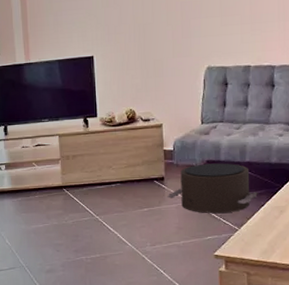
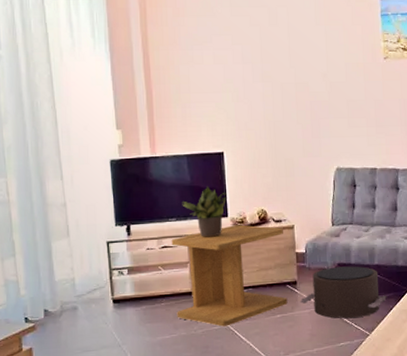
side table: none [44,124,155,218] -> present [171,225,288,327]
potted plant: none [54,89,97,135] -> present [182,186,228,236]

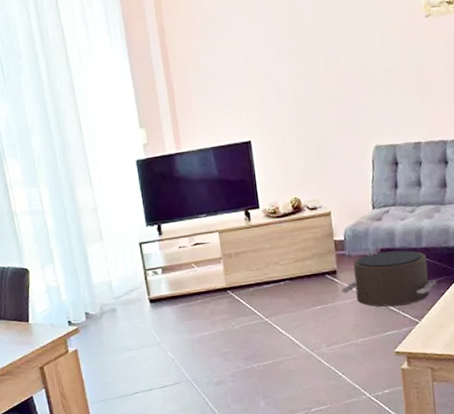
side table: present [171,225,288,327] -> none [203,215,328,321]
potted plant: present [182,186,228,236] -> none [211,178,258,231]

